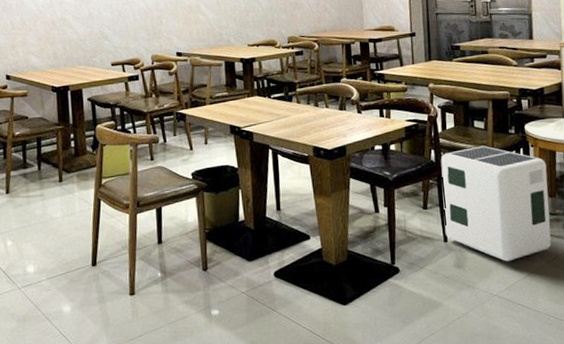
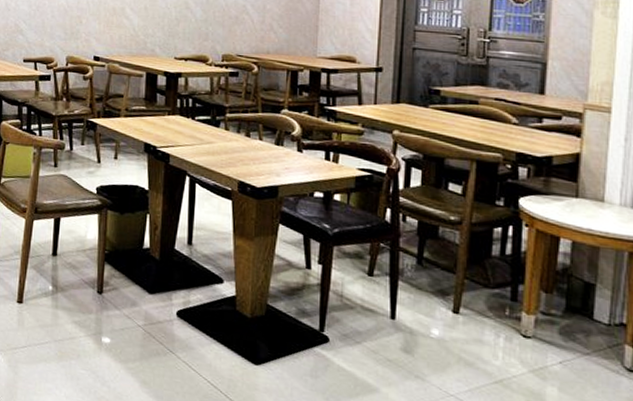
air purifier: present [440,146,551,262] -> none [393,214,544,360]

